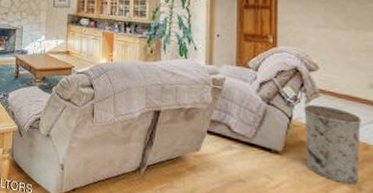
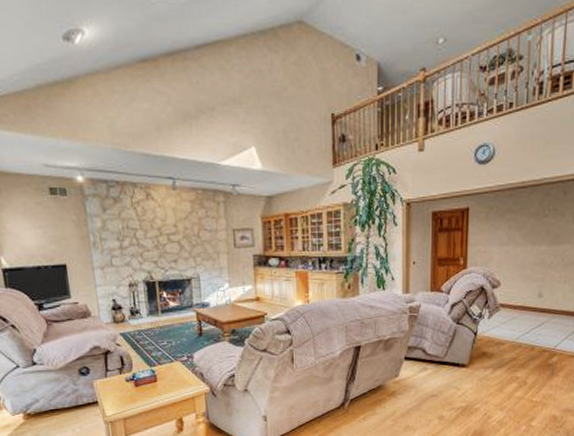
trash can: present [304,104,361,185] -> none [486,318,530,381]

